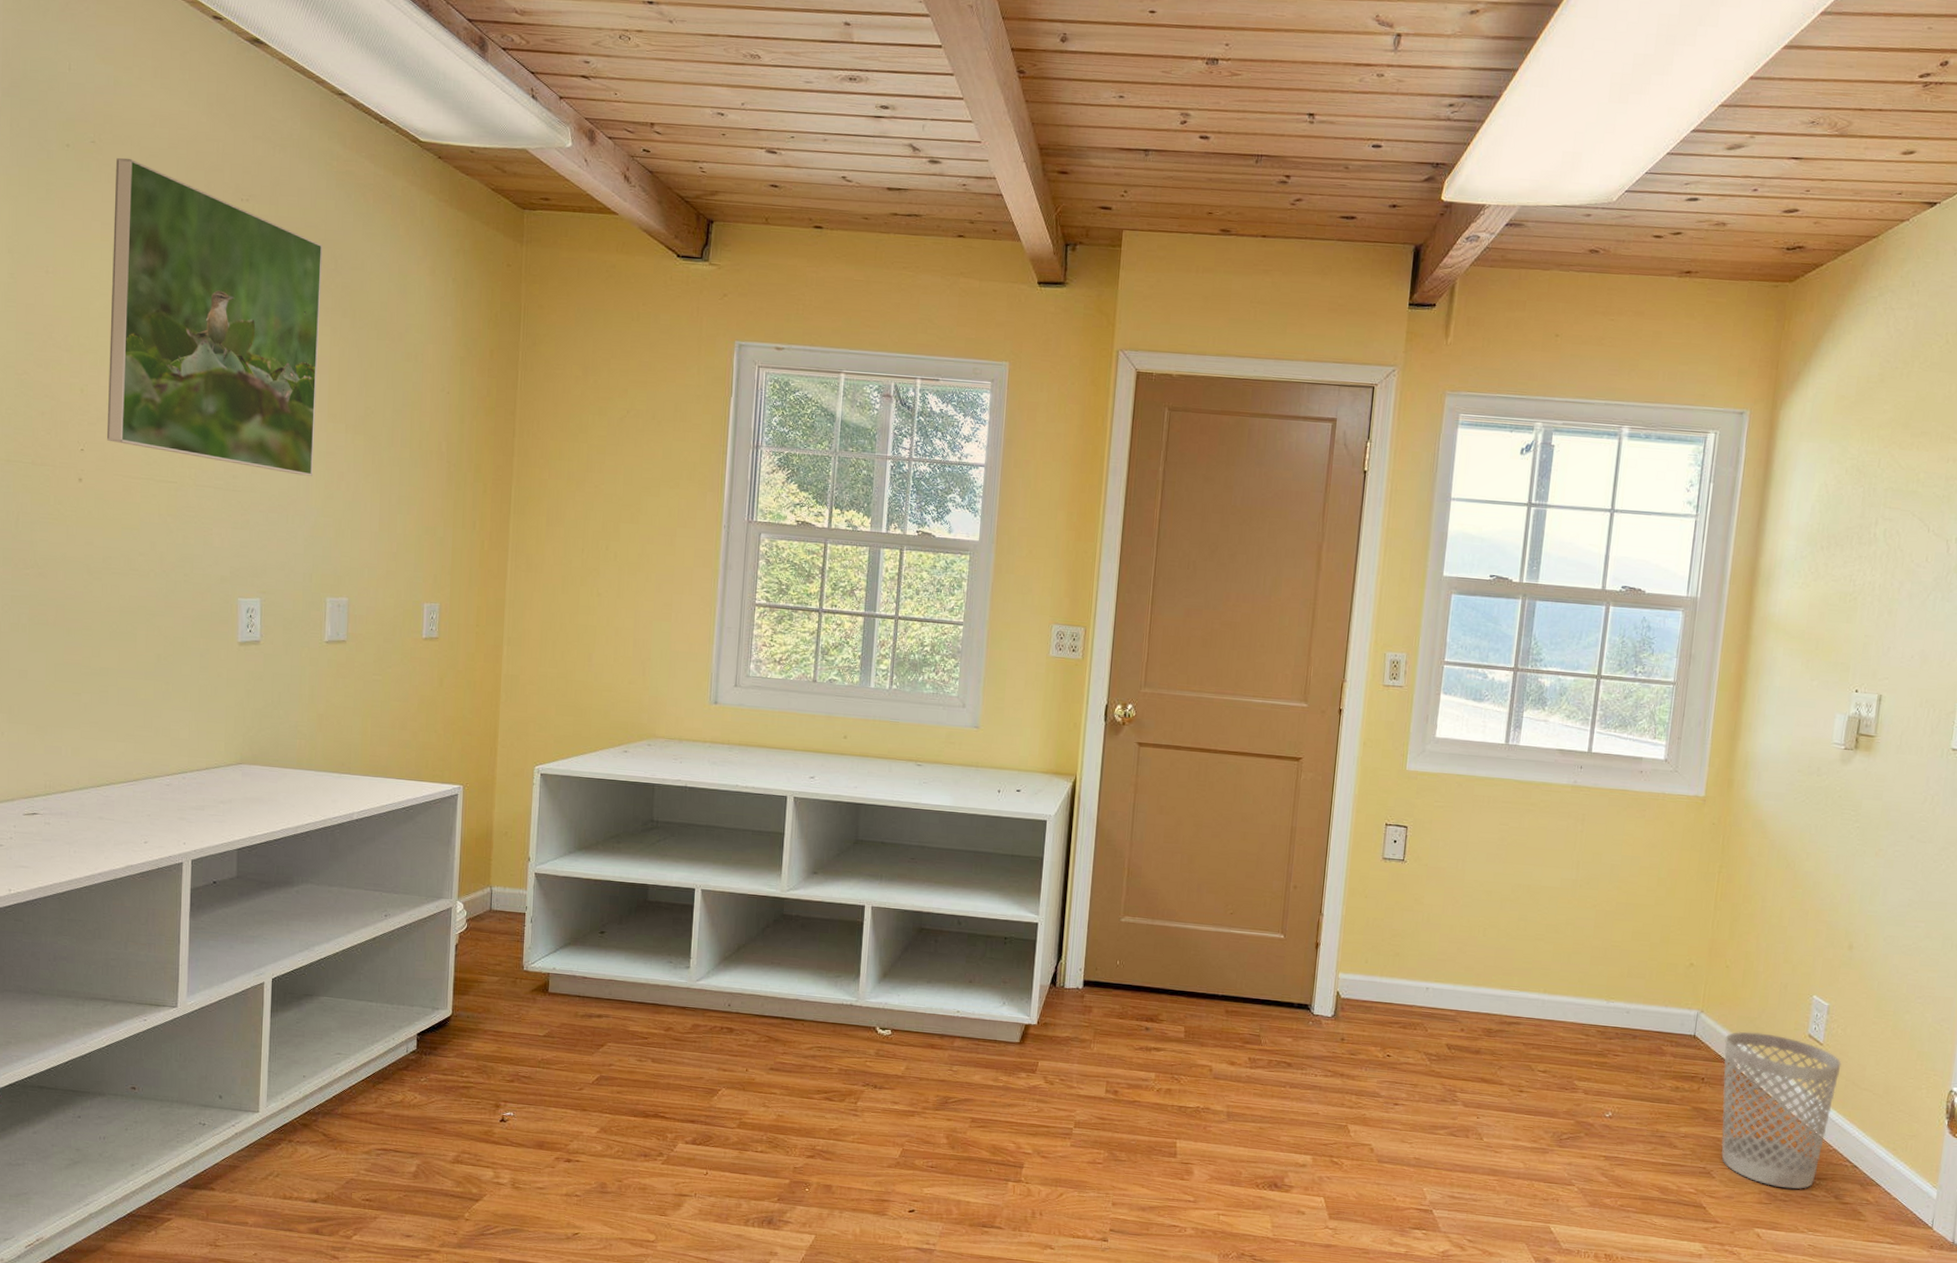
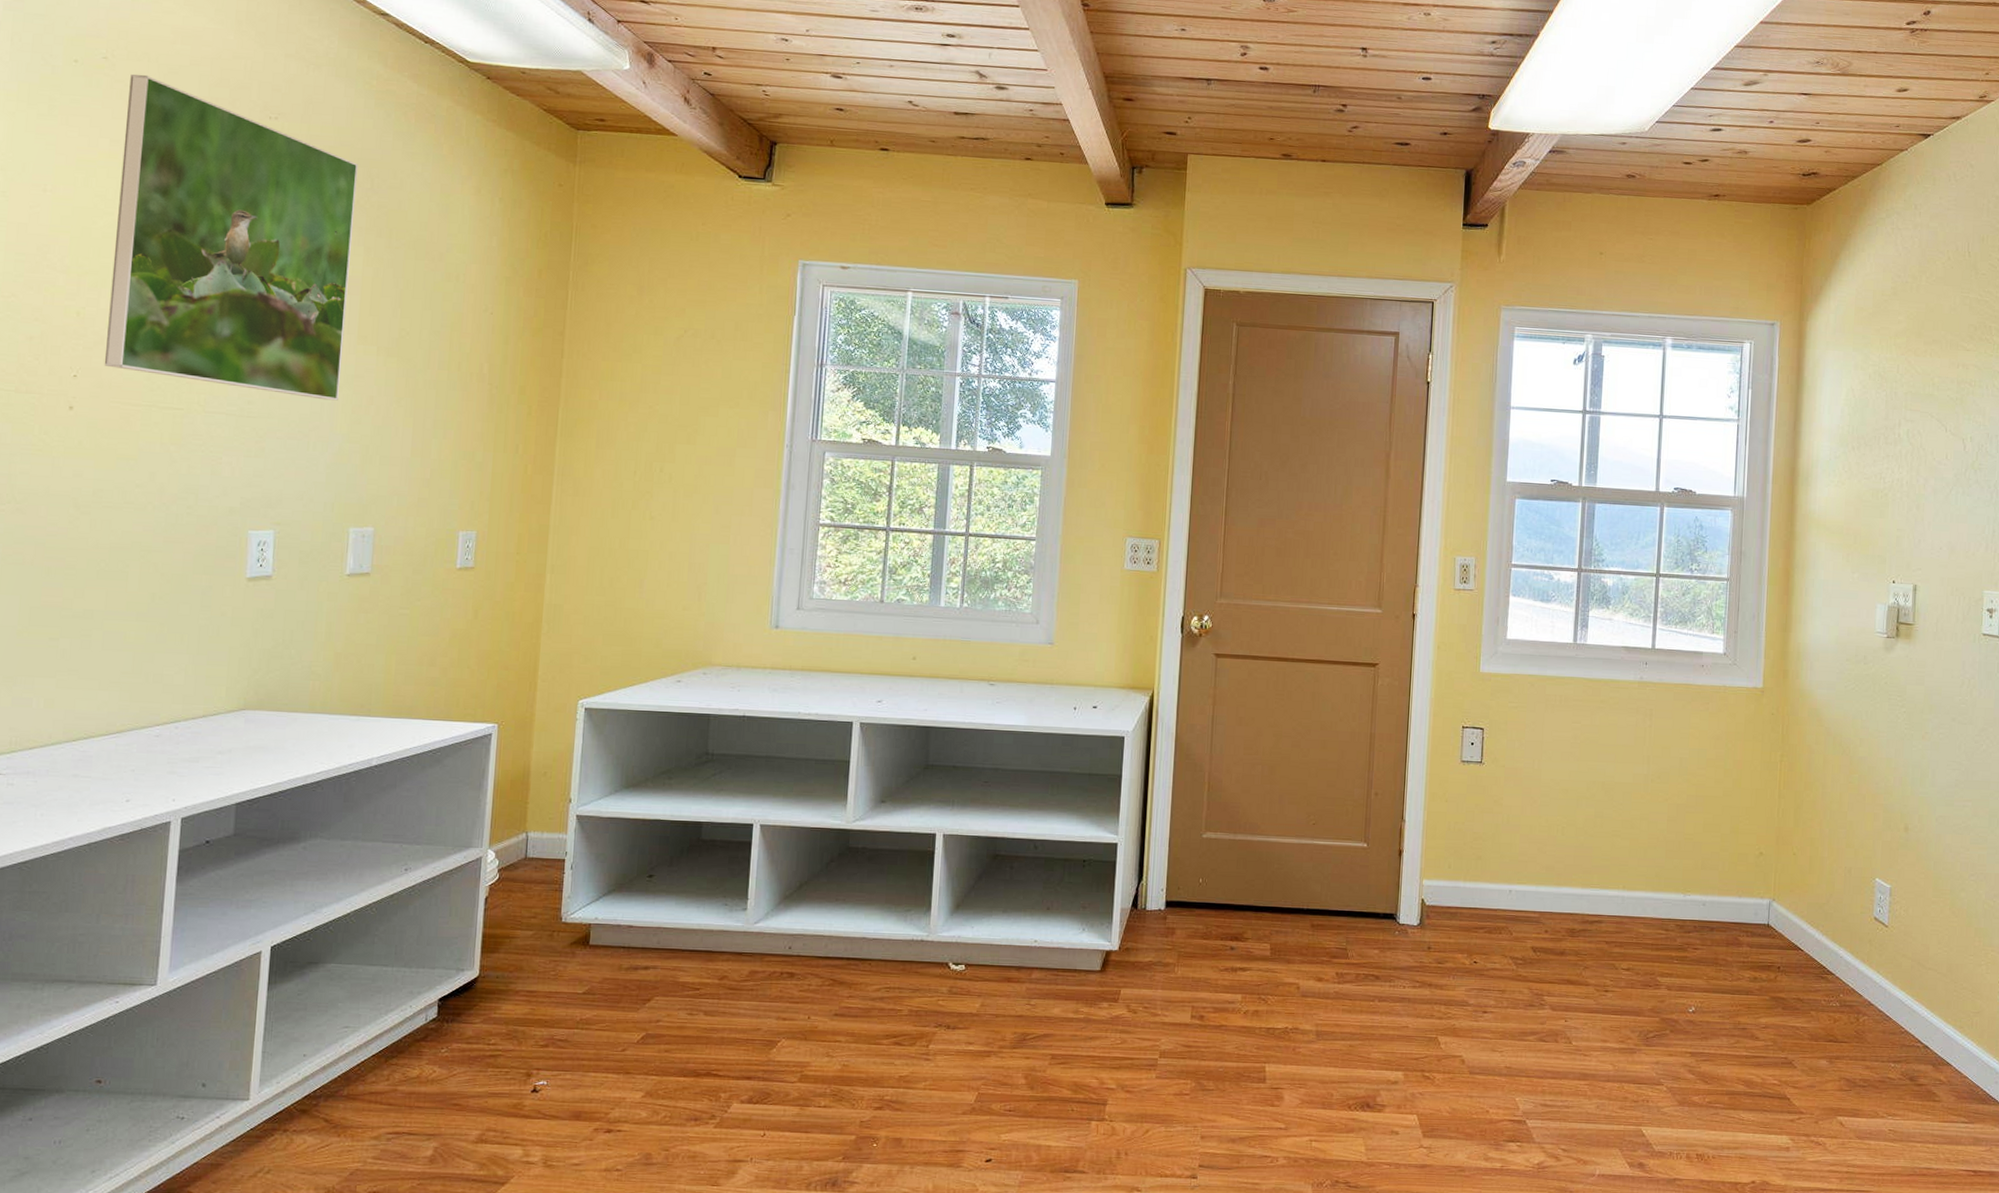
wastebasket: present [1721,1031,1842,1189] -> none [1797,917,1906,1074]

